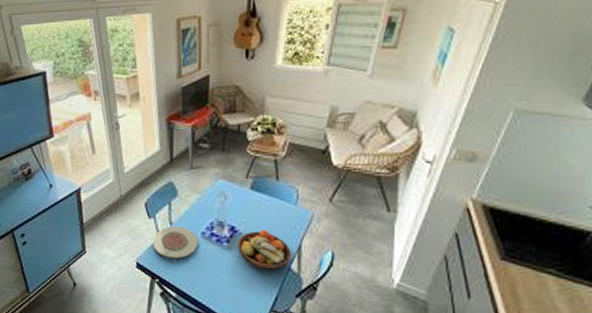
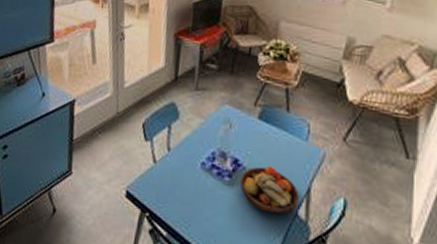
plate: present [152,226,199,259] -> none [146,152,198,192]

